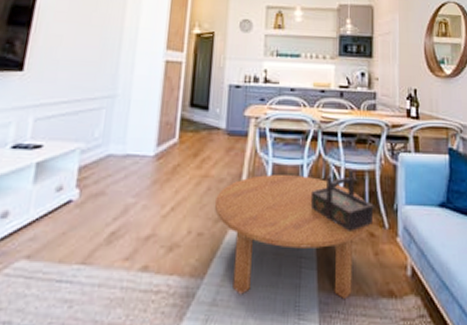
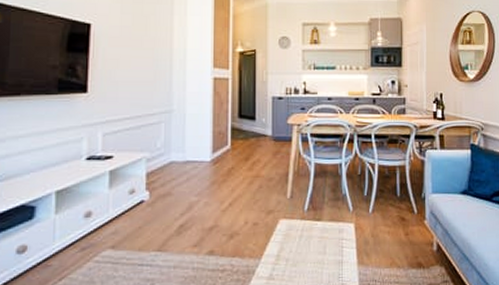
coffee table: present [214,175,369,300] -> none [266,172,401,272]
decorative box: present [310,170,374,231] -> none [349,166,404,217]

